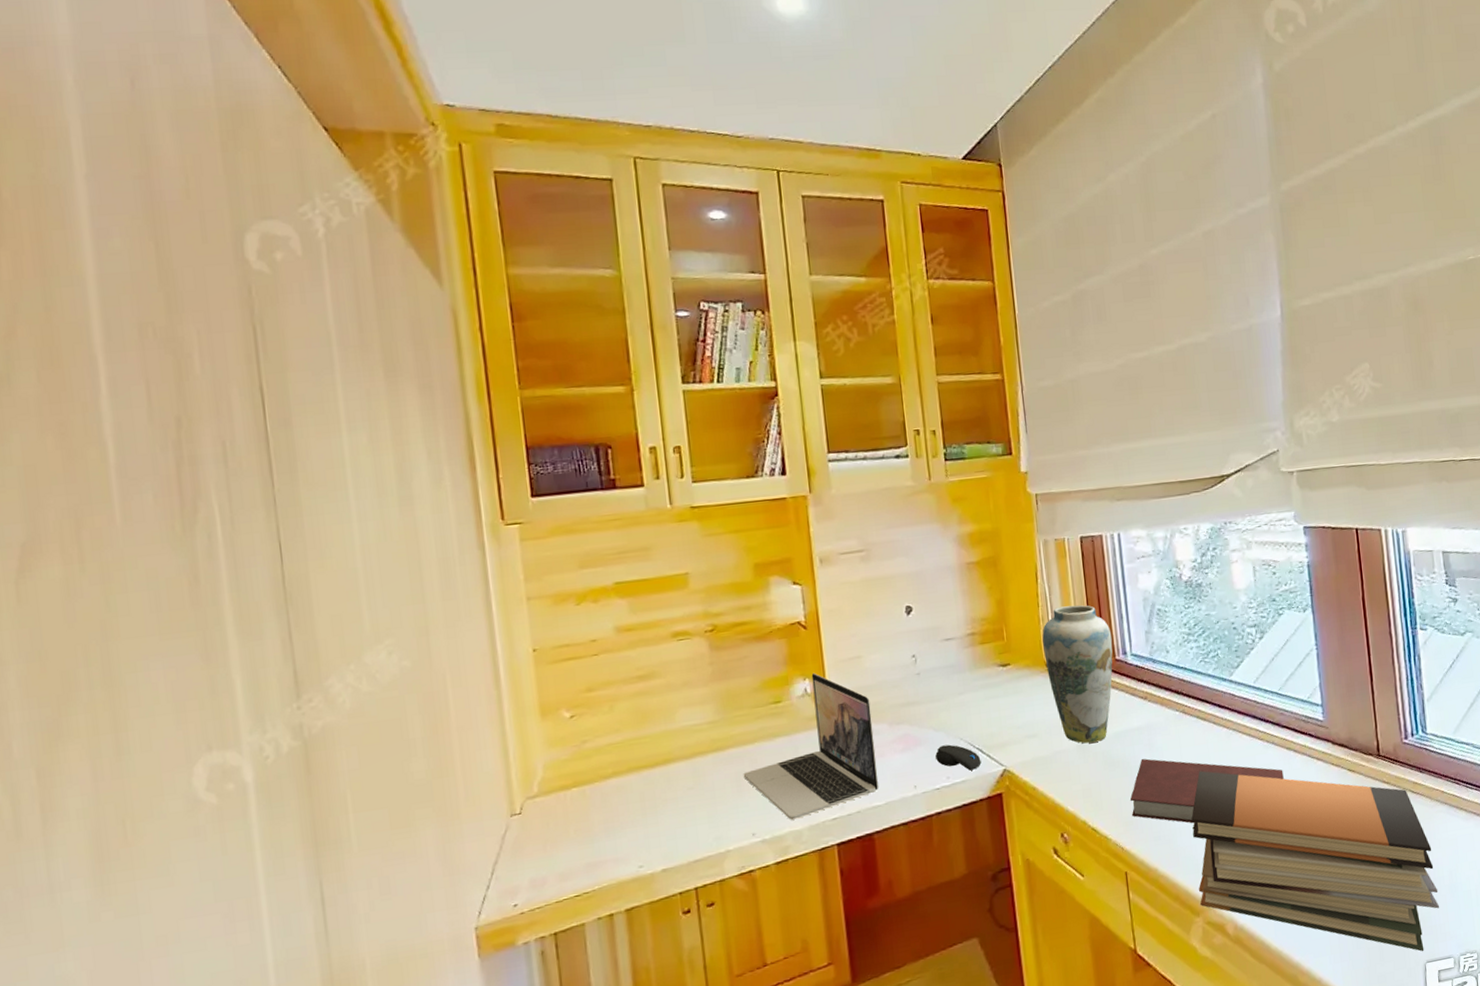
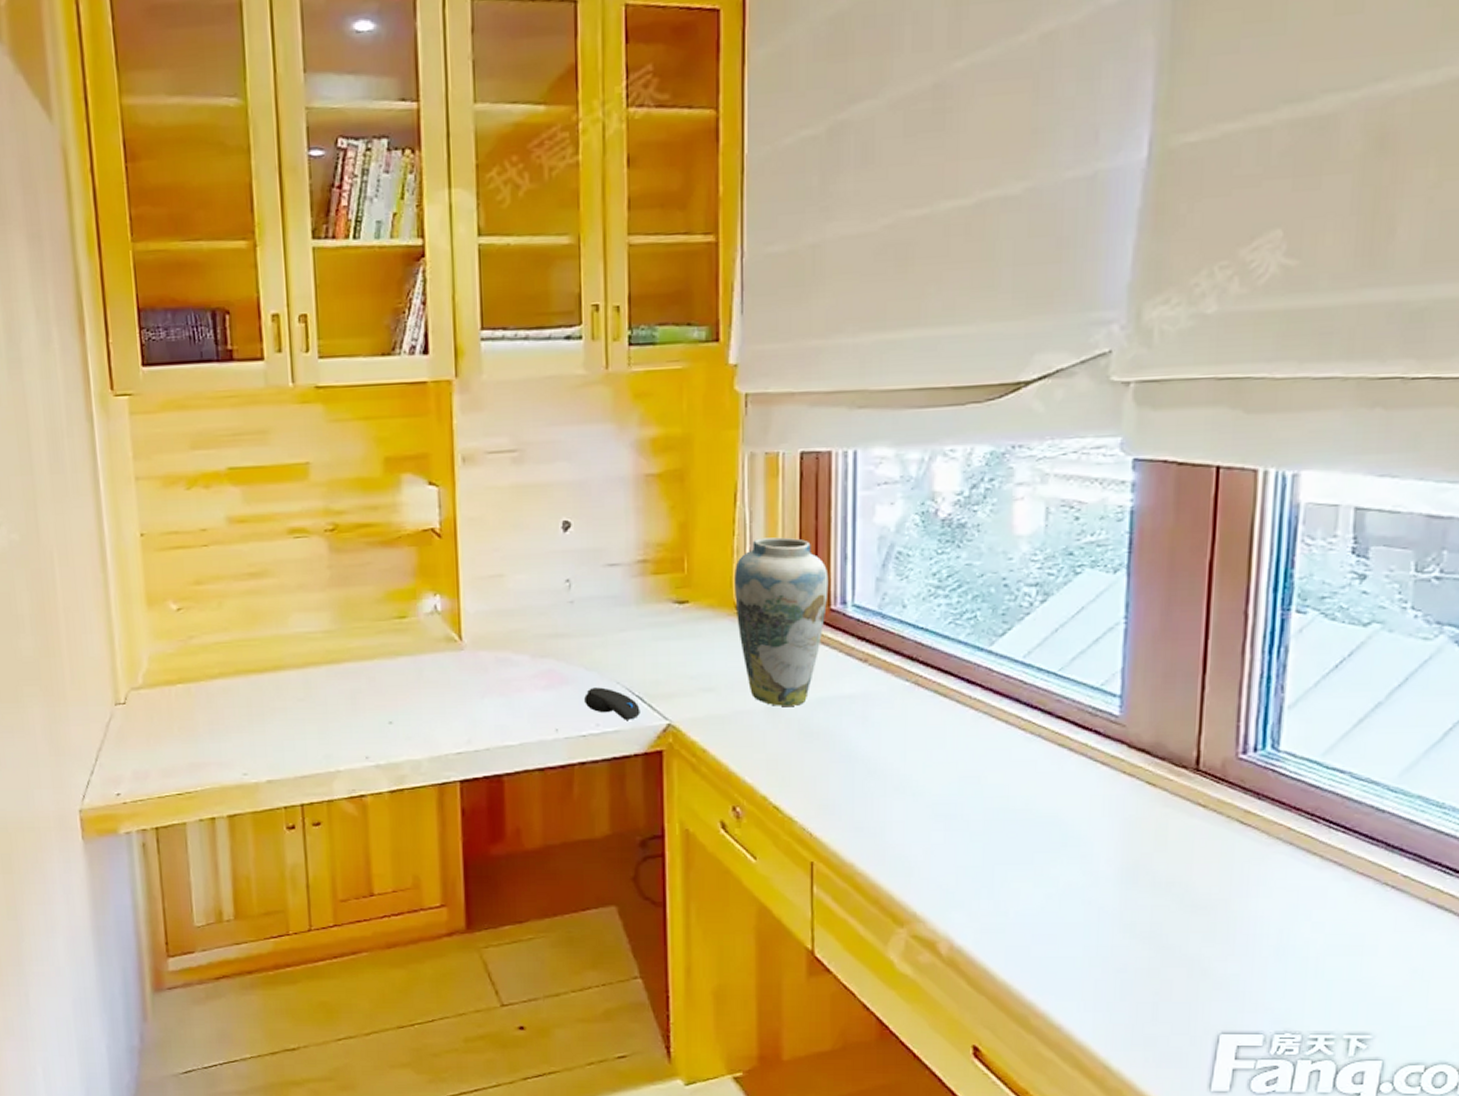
laptop: present [743,672,879,820] -> none [359,588,514,748]
notebook: present [1130,758,1284,824] -> none [829,732,1049,819]
book stack: present [1191,770,1439,951] -> none [907,757,1257,1019]

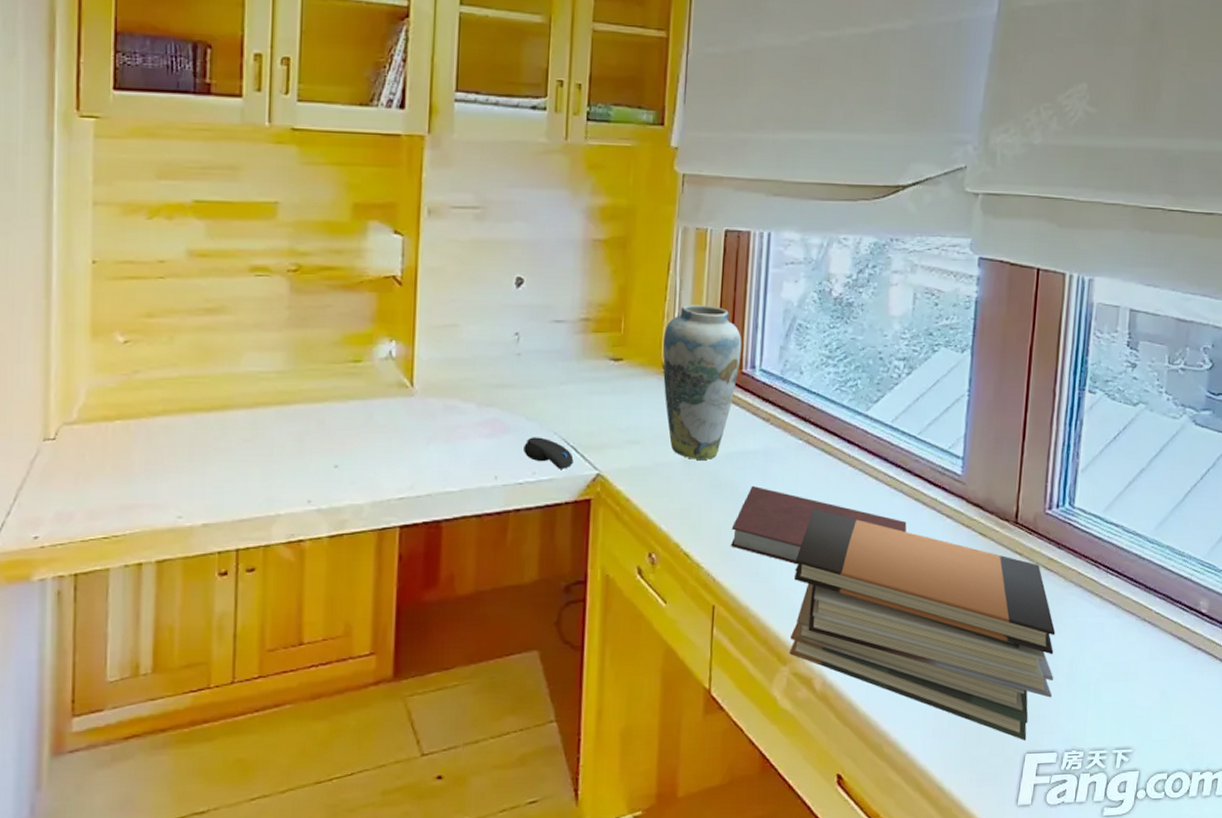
notebook: none [829,732,1049,819] -> present [731,485,907,565]
book stack: none [907,757,1257,1019] -> present [790,509,1056,740]

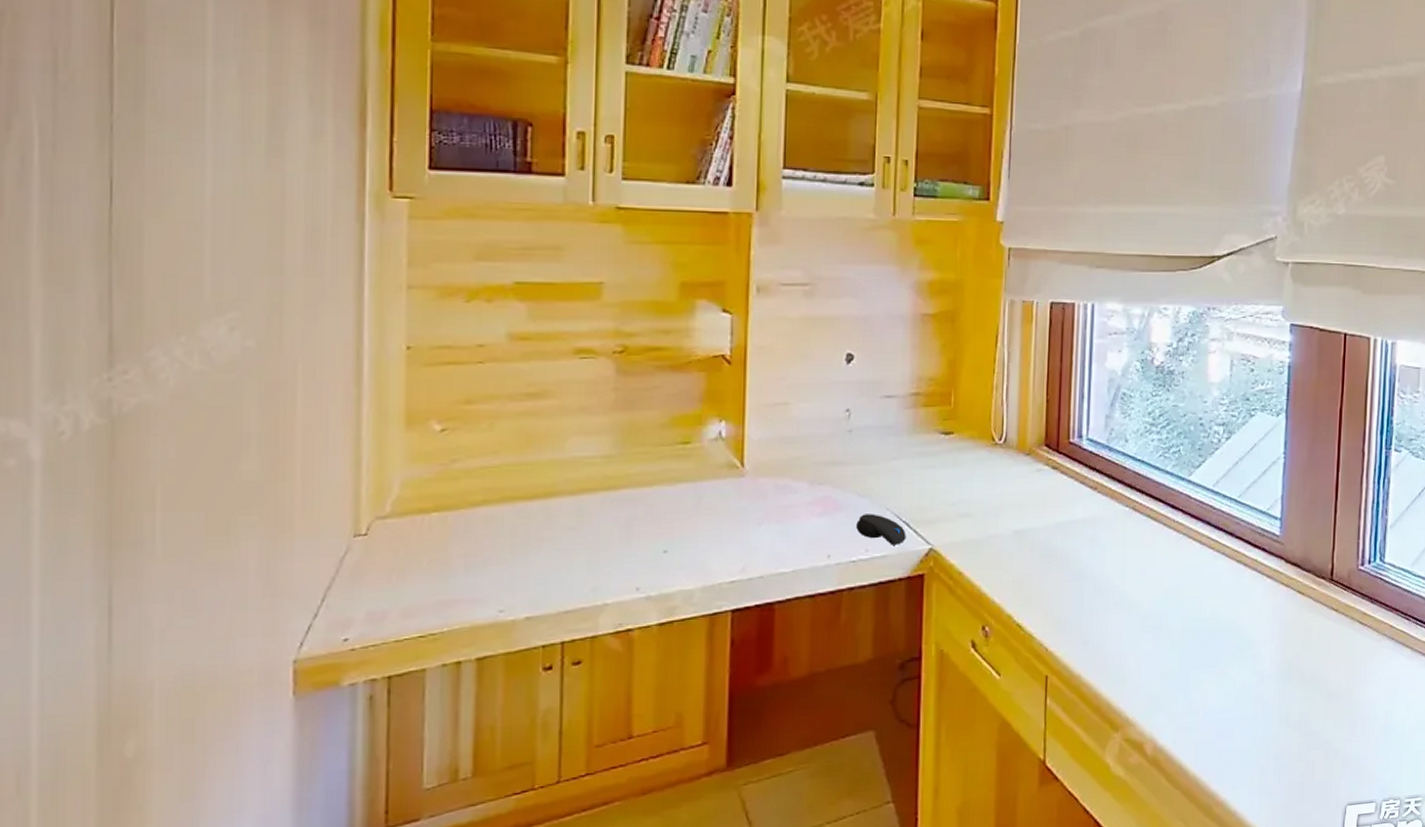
vase: present [662,305,742,459] -> none [992,377,1069,530]
notebook: present [731,485,907,565] -> none [1063,553,1230,631]
book stack: present [790,509,1056,740] -> none [1121,574,1371,793]

